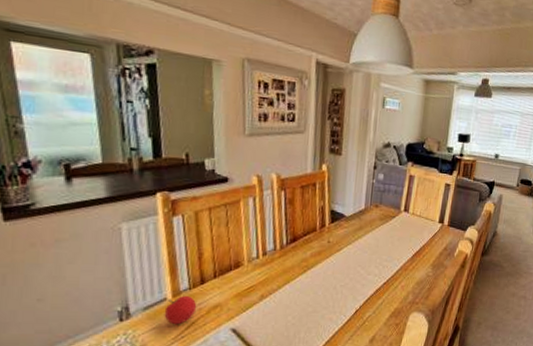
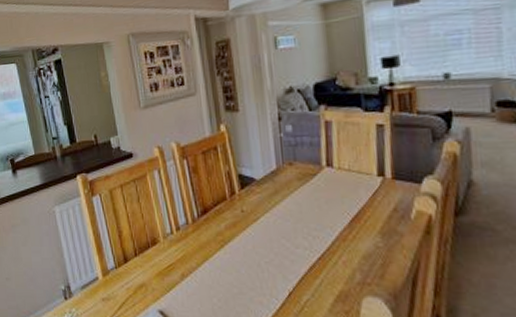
fruit: present [164,295,197,325] -> none [98,274,125,305]

